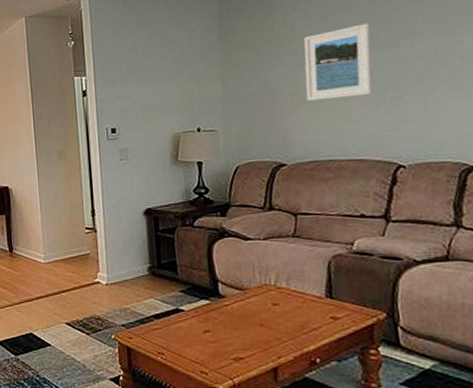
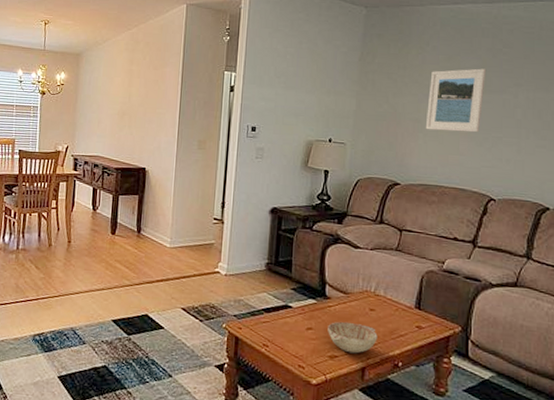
decorative bowl: none [227,320,287,354] -> present [328,321,378,354]

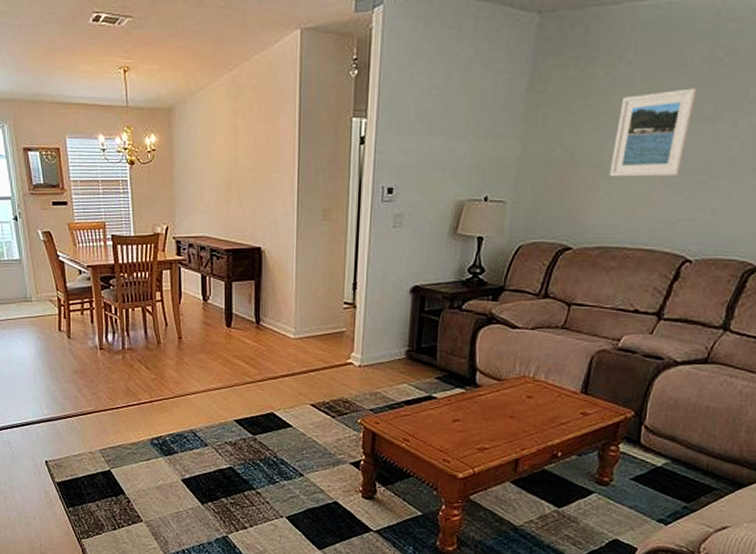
decorative bowl: present [328,321,378,354] -> none [477,411,535,445]

